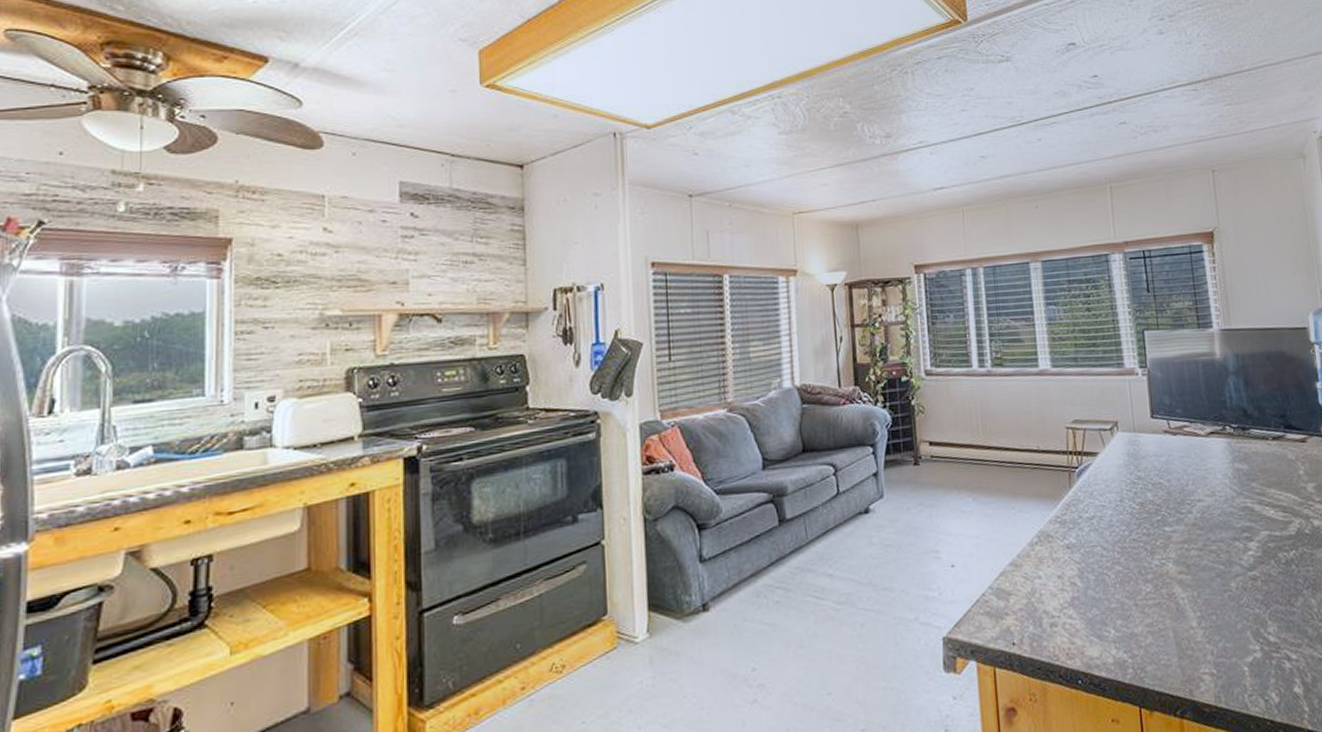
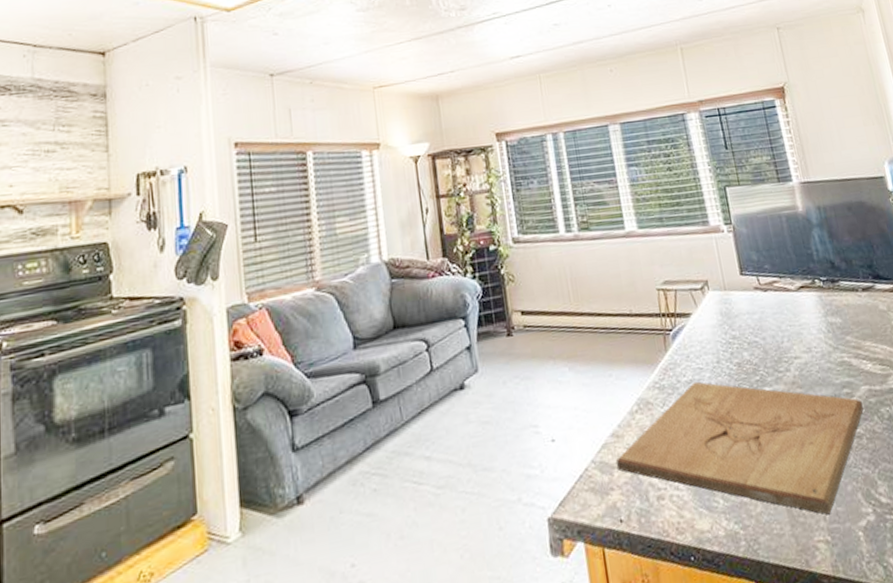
cutting board: none [1012,518,1262,650] -> present [615,381,864,515]

